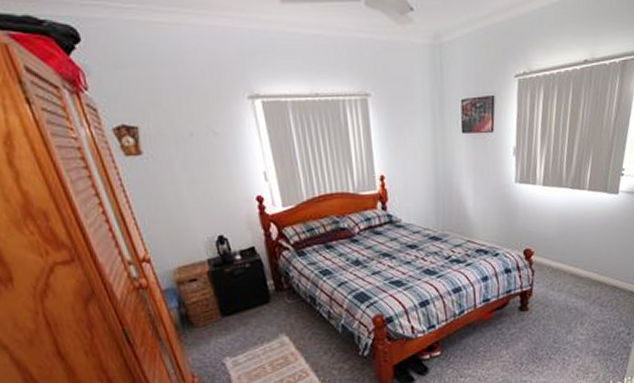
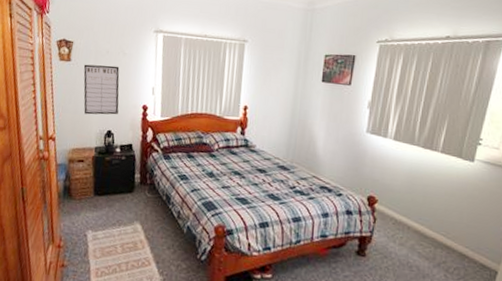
writing board: none [162,151,227,221] -> present [83,64,120,115]

